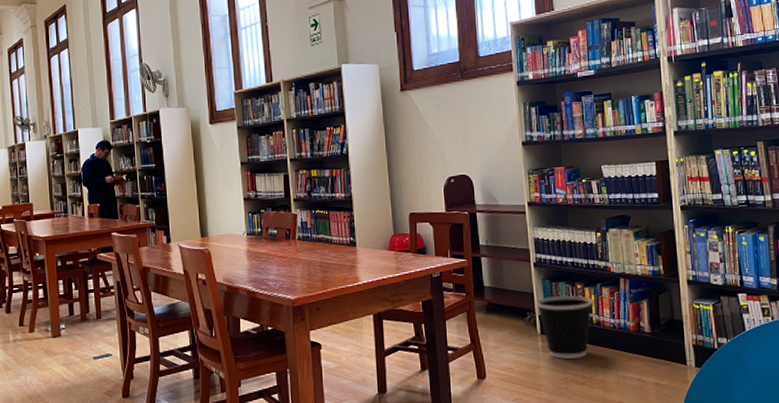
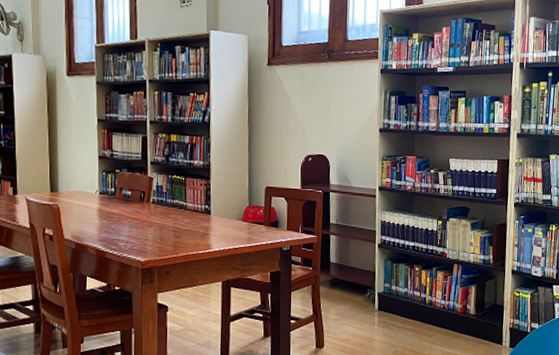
wastebasket: present [535,295,593,359] -> none [376,276,428,334]

